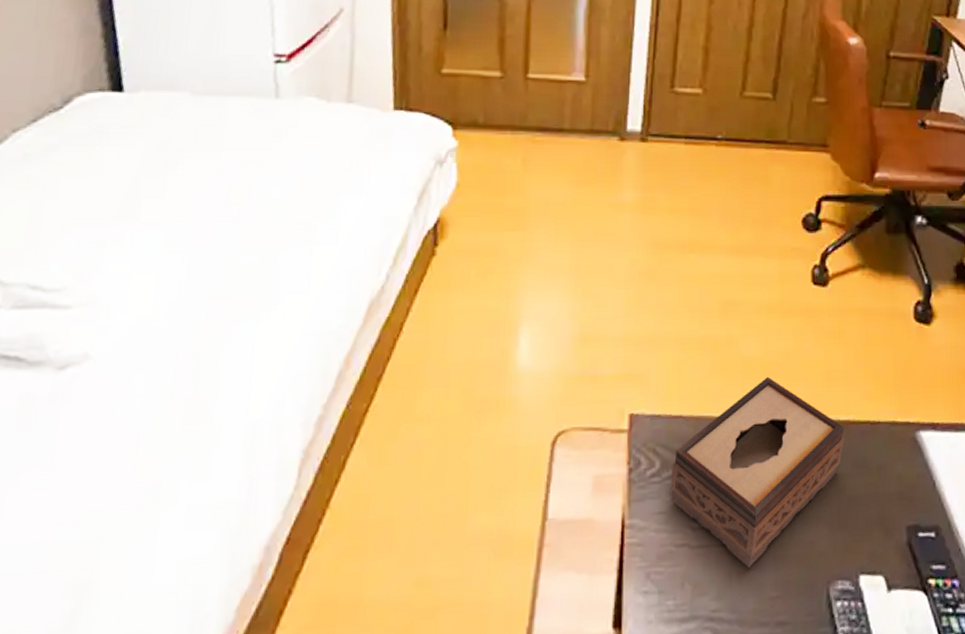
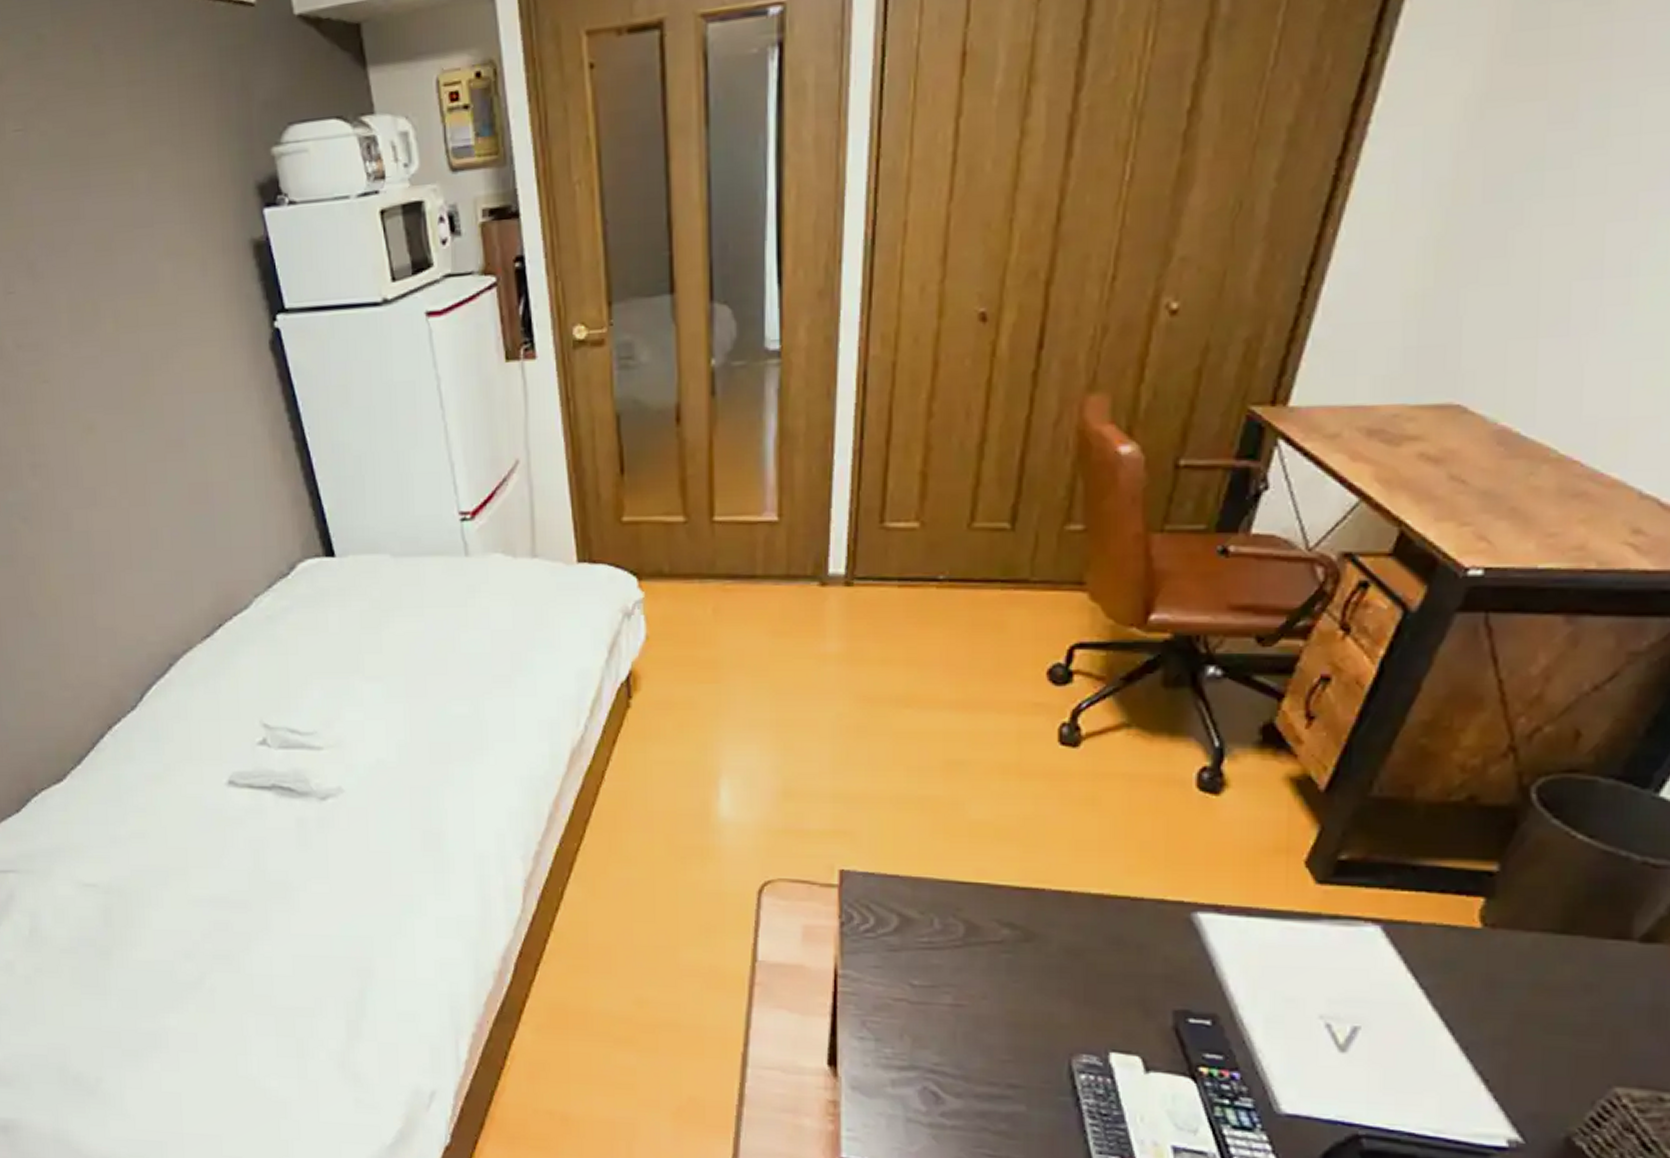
tissue box: present [670,376,844,567] -> none [886,841,1096,1029]

